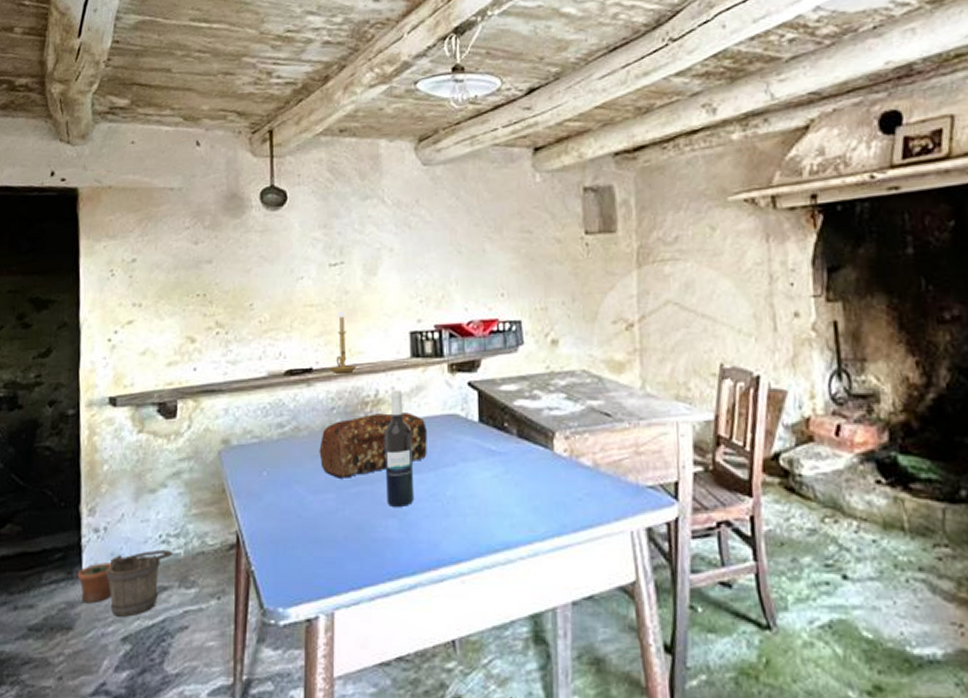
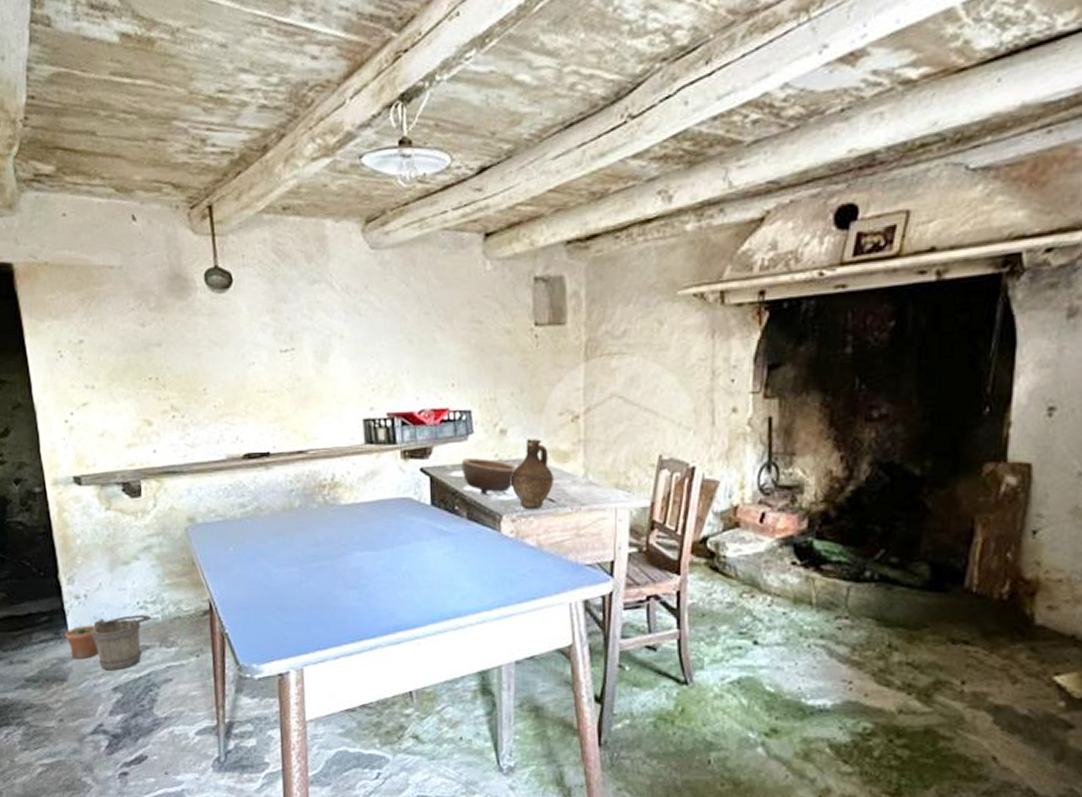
bread loaf: present [319,412,427,478] -> none [281,495,383,554]
candle holder: present [329,310,357,374] -> none [286,397,313,458]
wine bottle: present [384,389,415,507] -> none [342,474,373,579]
wooden bowl: none [511,370,570,410] -> present [461,458,517,495]
ceramic jug: none [564,349,609,425] -> present [511,439,554,510]

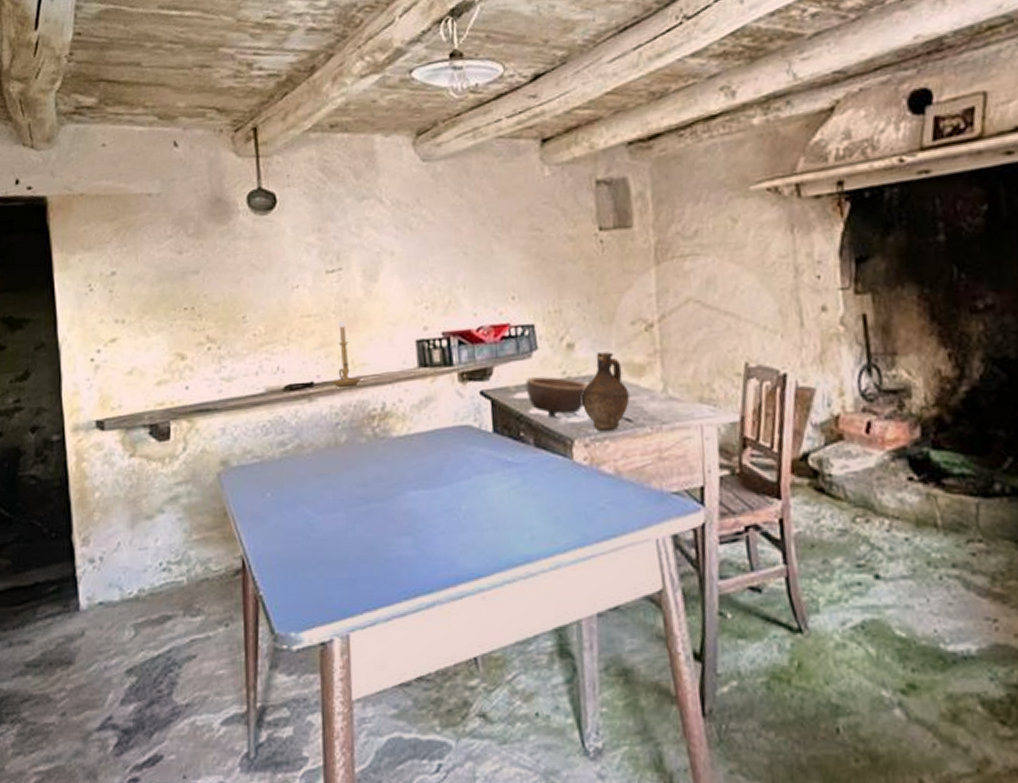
planter: present [64,625,98,660] -> none [74,593,112,637]
bucket: present [91,614,152,671] -> none [105,577,176,649]
candle holder: none [286,397,313,458] -> present [331,320,361,387]

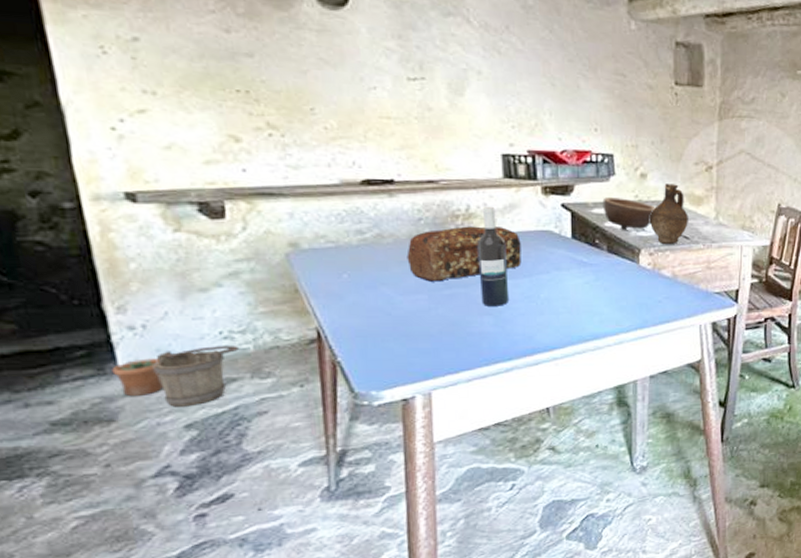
planter: none [74,593,112,637] -> present [112,358,163,397]
bucket: none [105,577,176,649] -> present [153,344,240,407]
bread loaf: none [325,425,440,497] -> present [406,226,522,282]
candle holder: present [331,320,361,387] -> none [413,126,445,187]
wine bottle: none [393,401,429,524] -> present [477,206,510,306]

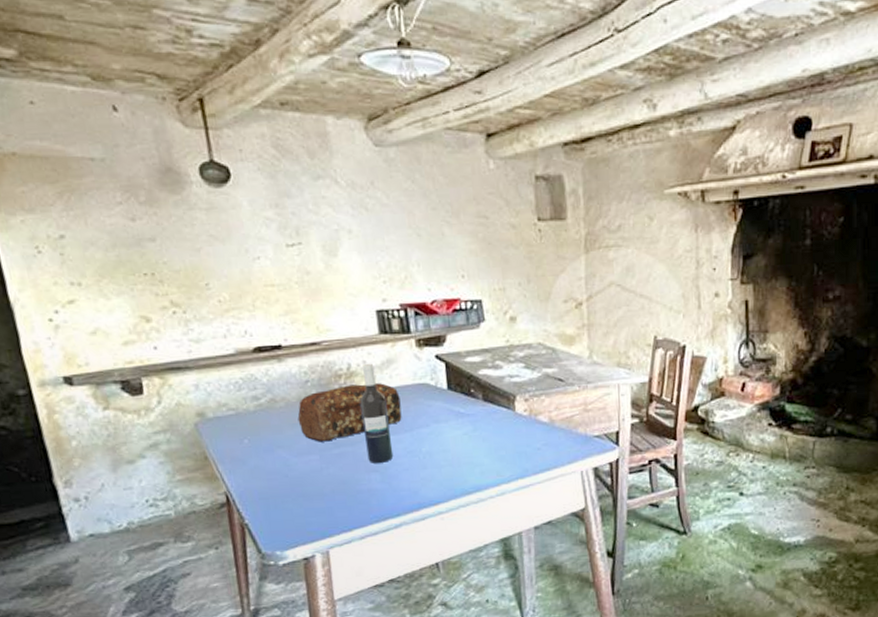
planter: present [112,358,163,397] -> none [64,527,105,563]
bucket: present [153,344,240,407] -> none [96,512,164,571]
wooden bowl: present [602,197,656,231] -> none [474,344,528,378]
ceramic jug: present [650,183,688,245] -> none [522,324,562,389]

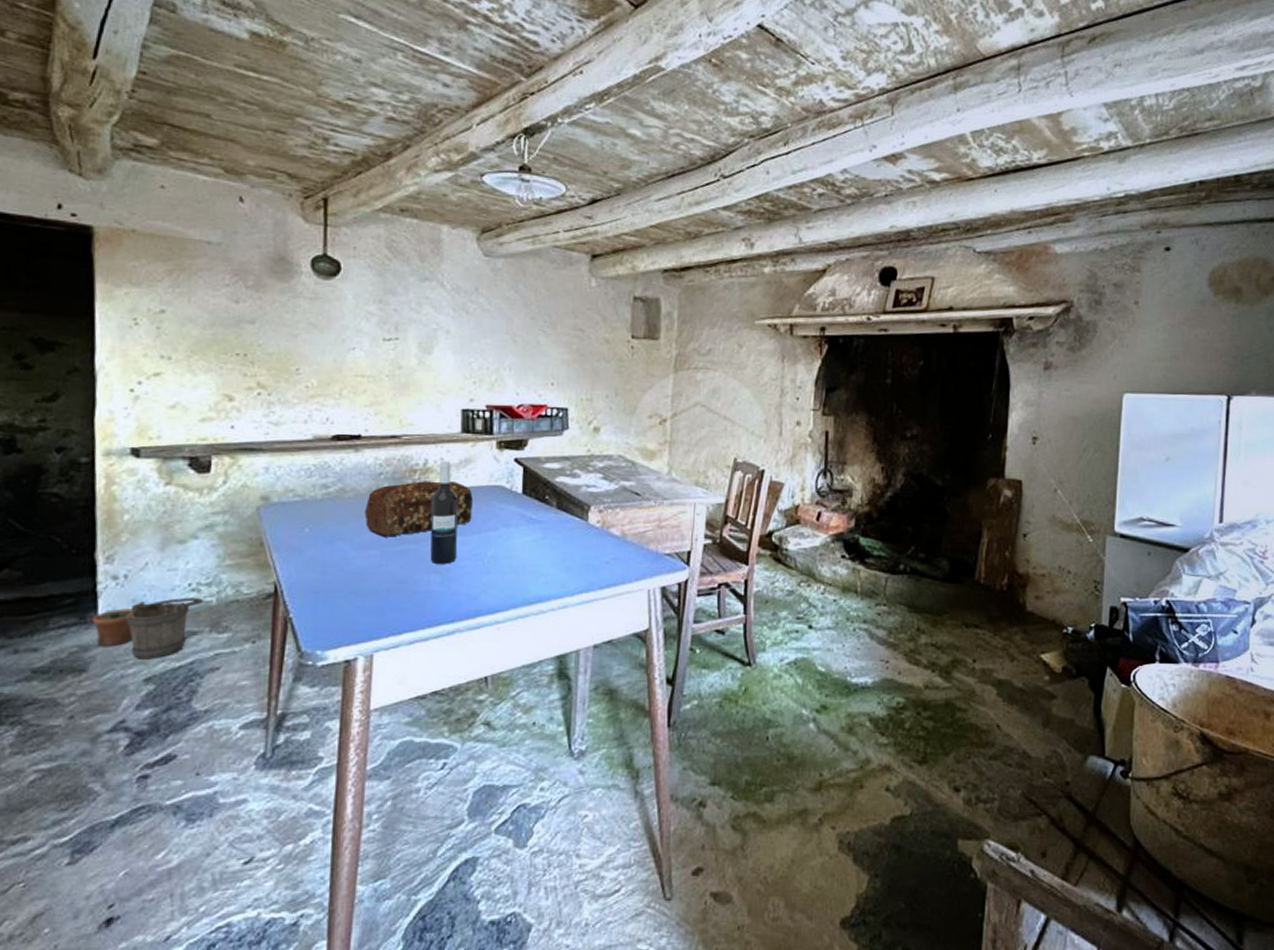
planter: none [64,527,105,563] -> present [92,608,133,647]
bucket: none [96,512,164,571] -> present [127,597,204,659]

